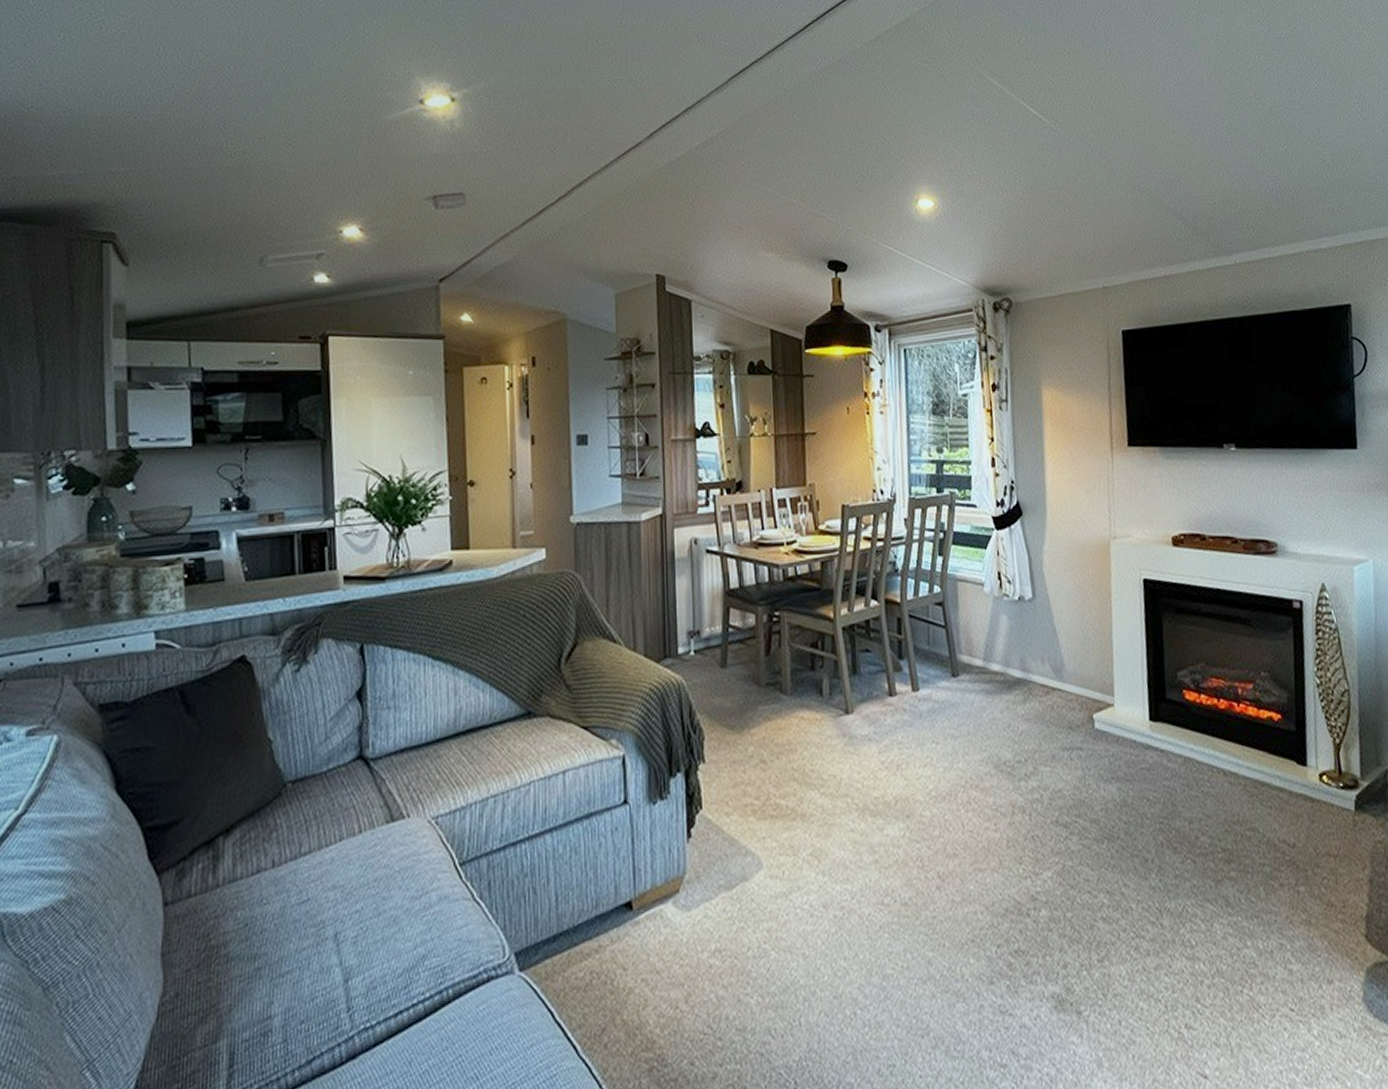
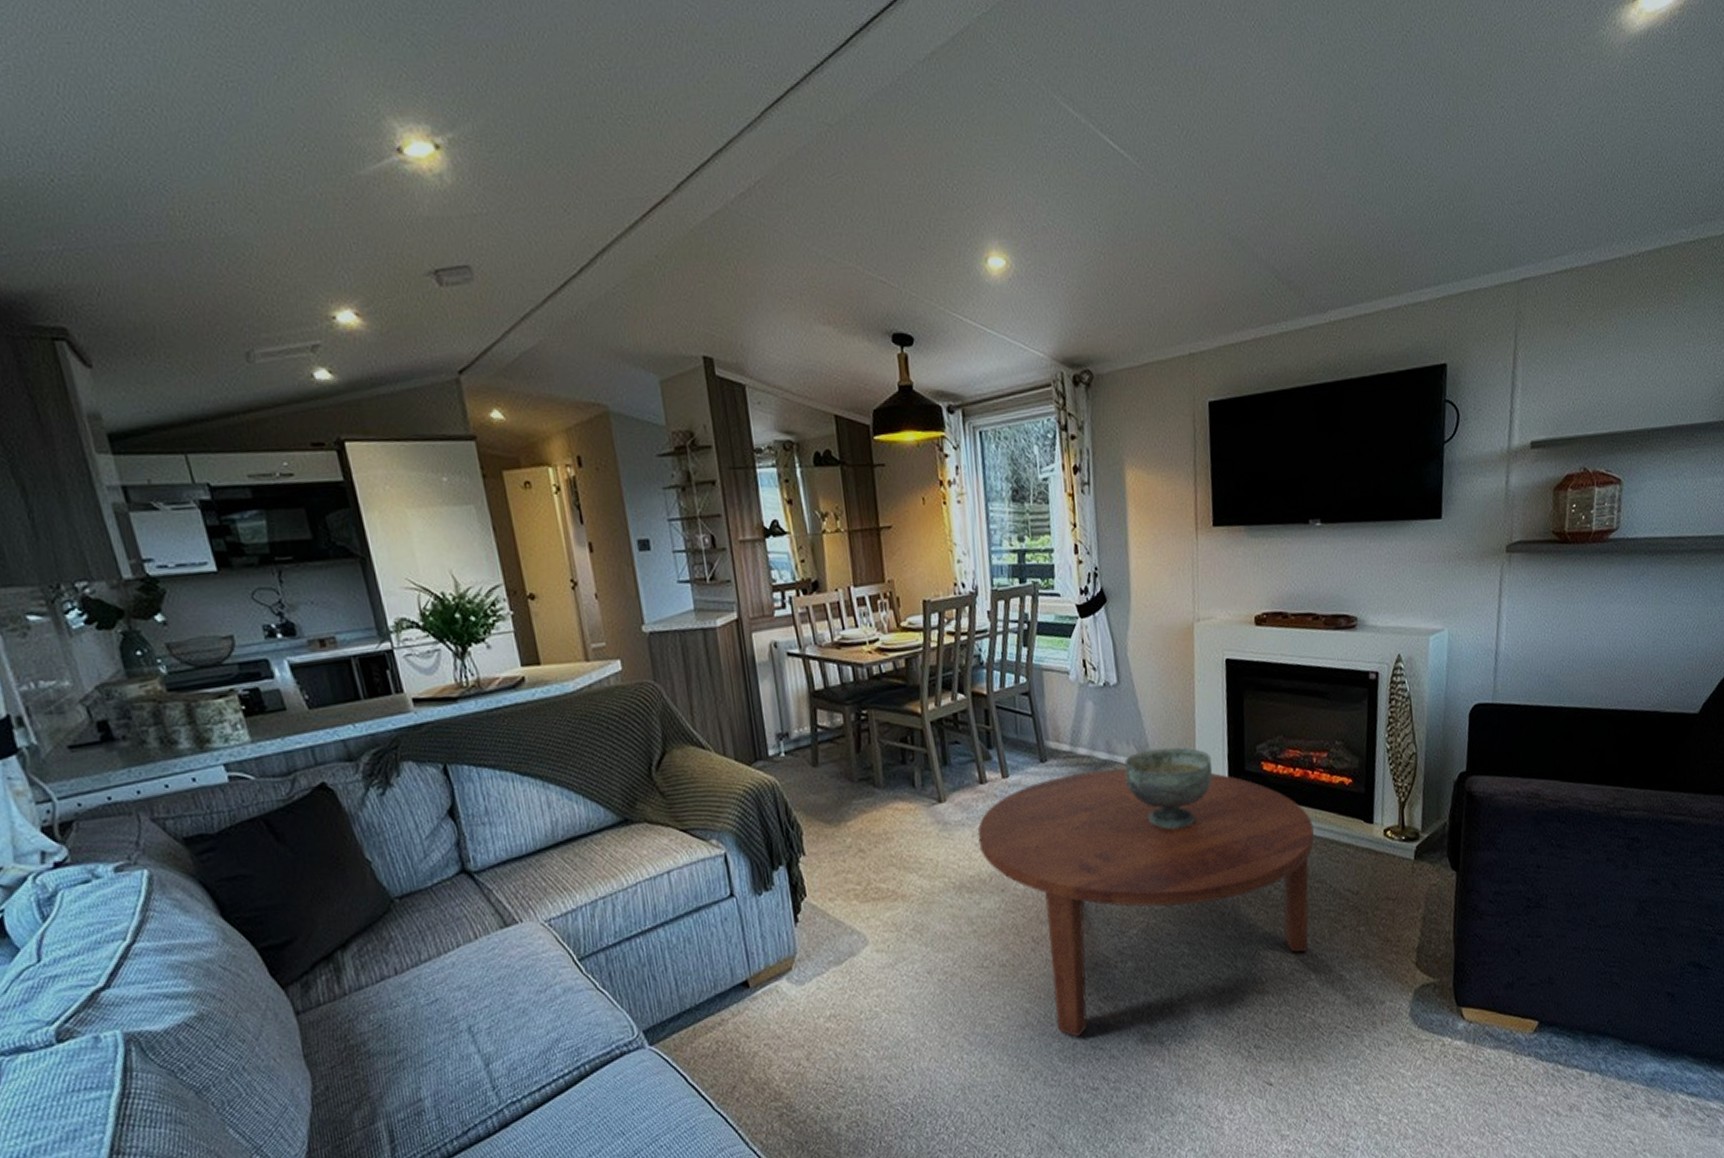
coffee table: none [884,688,1244,999] -> present [977,768,1315,1038]
decorative bowl: none [1039,668,1132,759] -> present [1124,747,1213,830]

